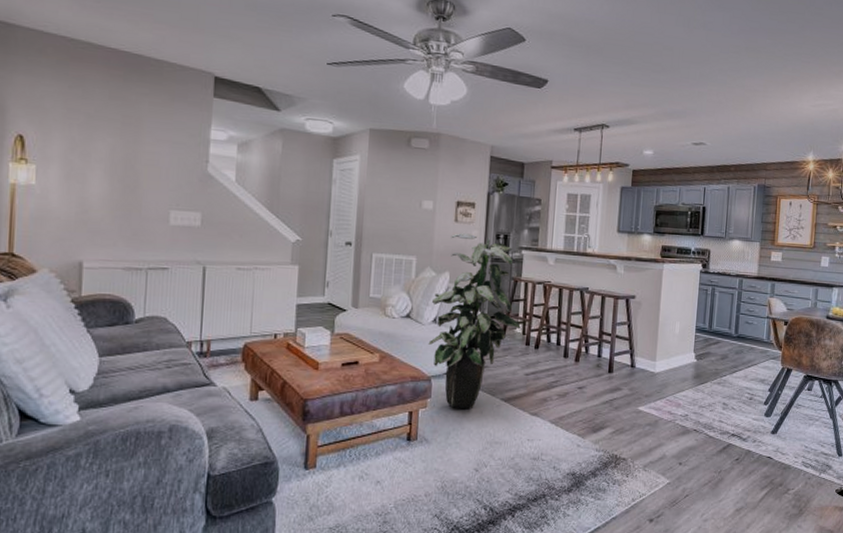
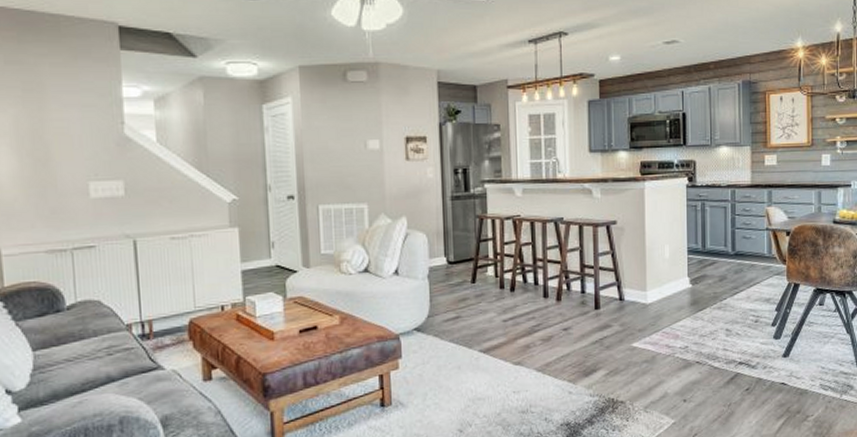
indoor plant: present [428,233,521,408] -> none [390,171,492,366]

